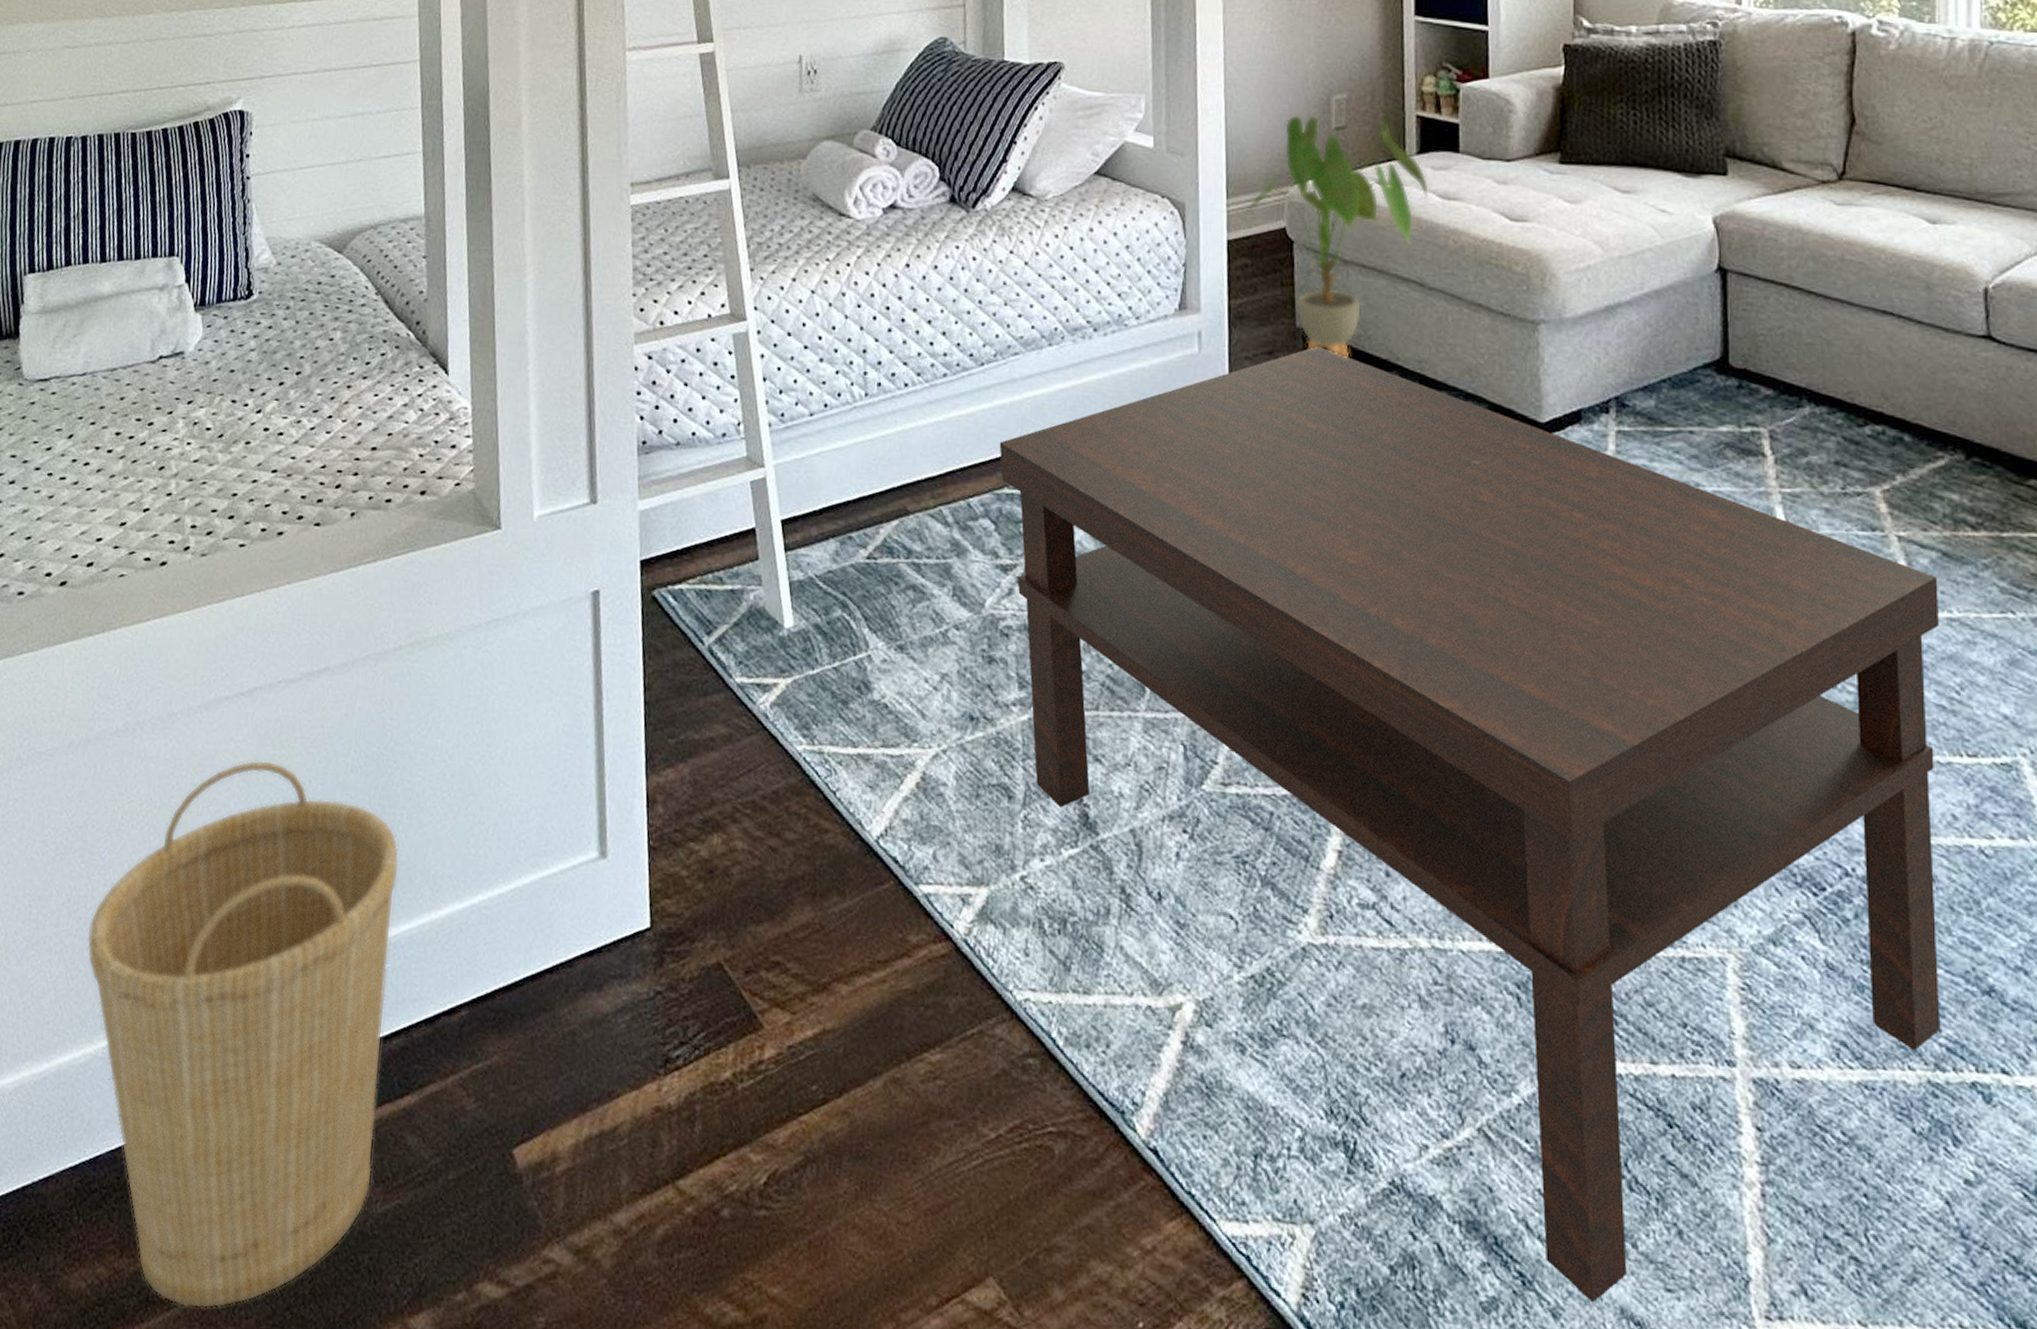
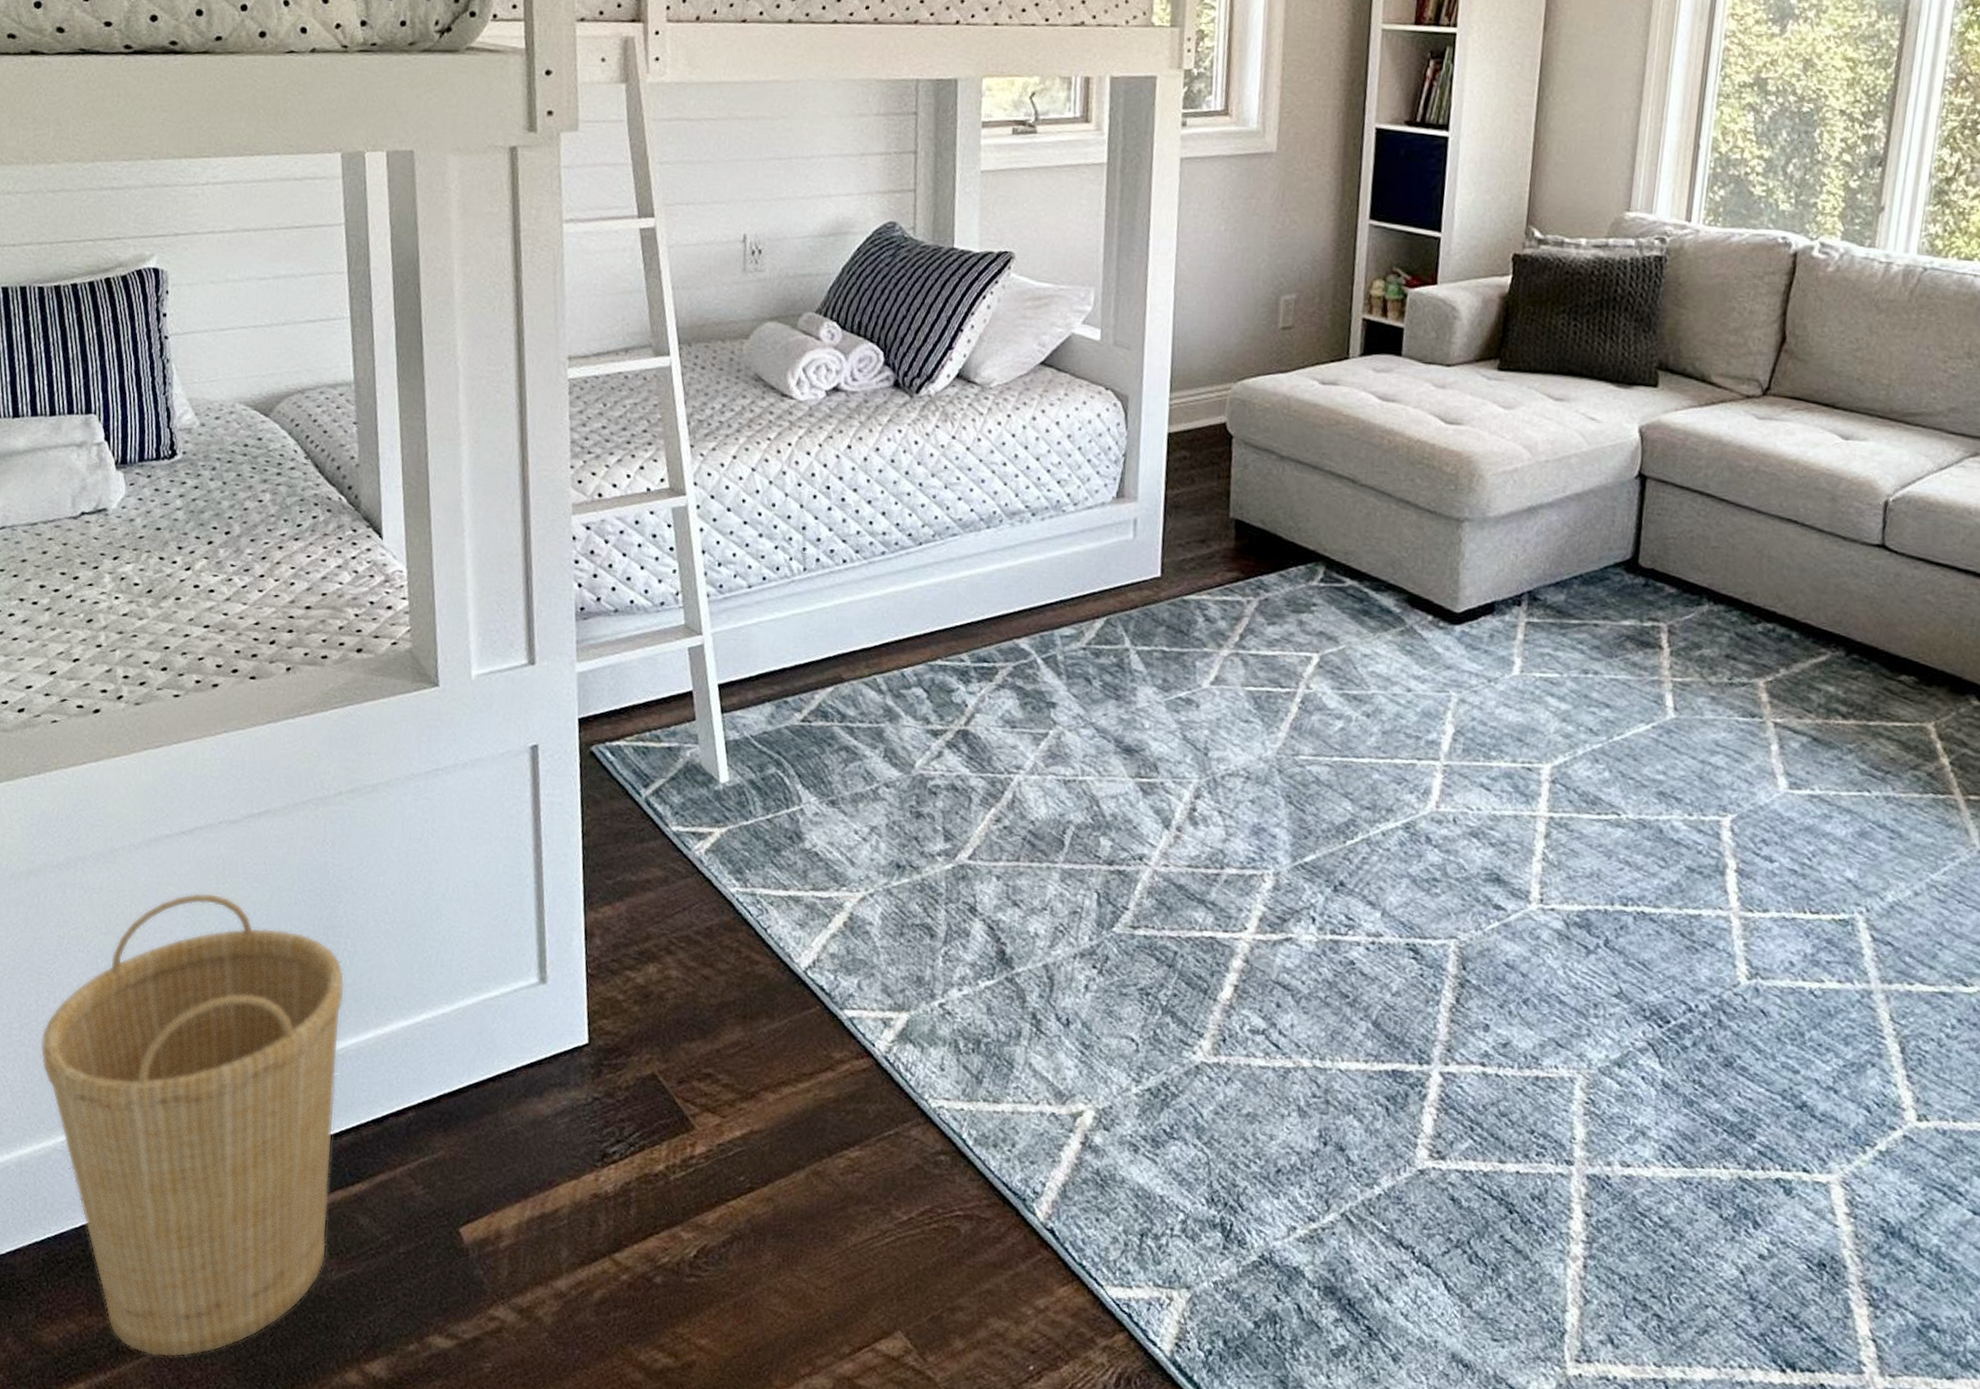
coffee table: present [999,345,1941,1303] -> none [934,535,1806,1350]
house plant: present [1241,114,1429,358] -> none [1182,313,1369,548]

